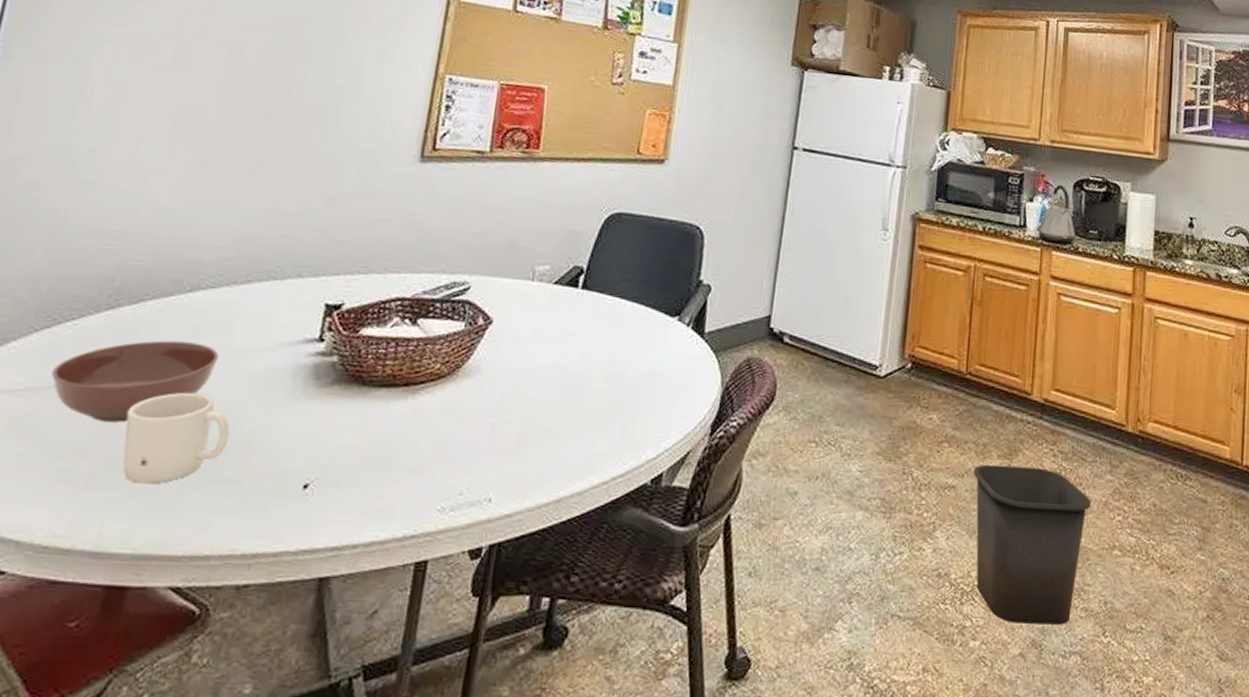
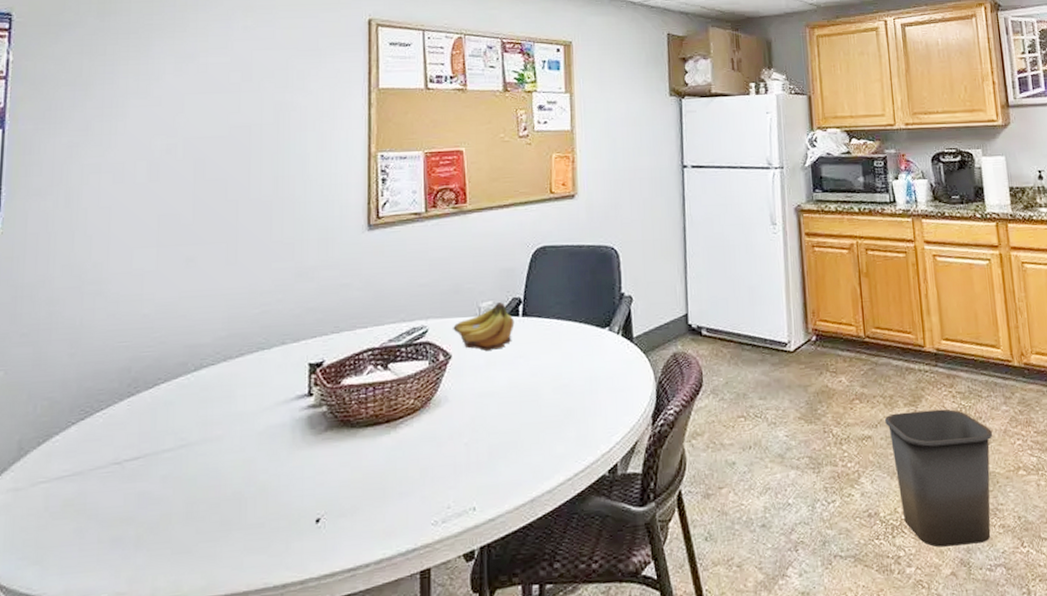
bowl: present [51,340,220,423] -> none [92,413,228,492]
mug: present [122,392,230,484] -> none [159,455,248,540]
fruit: none [499,269,572,322] -> present [453,302,515,351]
kettle: present [1038,185,1076,246] -> none [906,161,941,214]

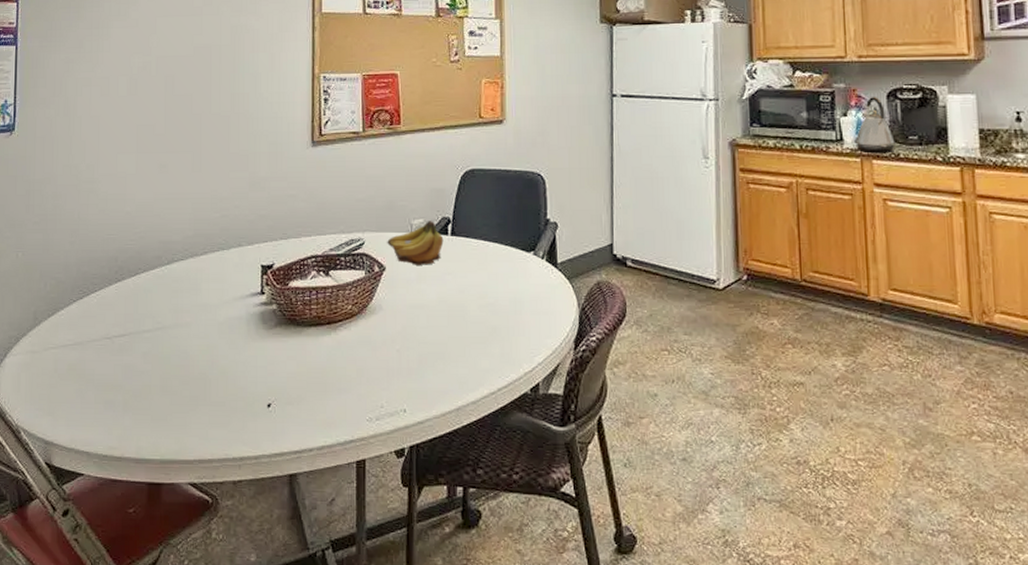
waste bin: present [885,409,993,548] -> none [820,362,944,506]
kettle: none [906,161,941,214] -> present [855,97,895,154]

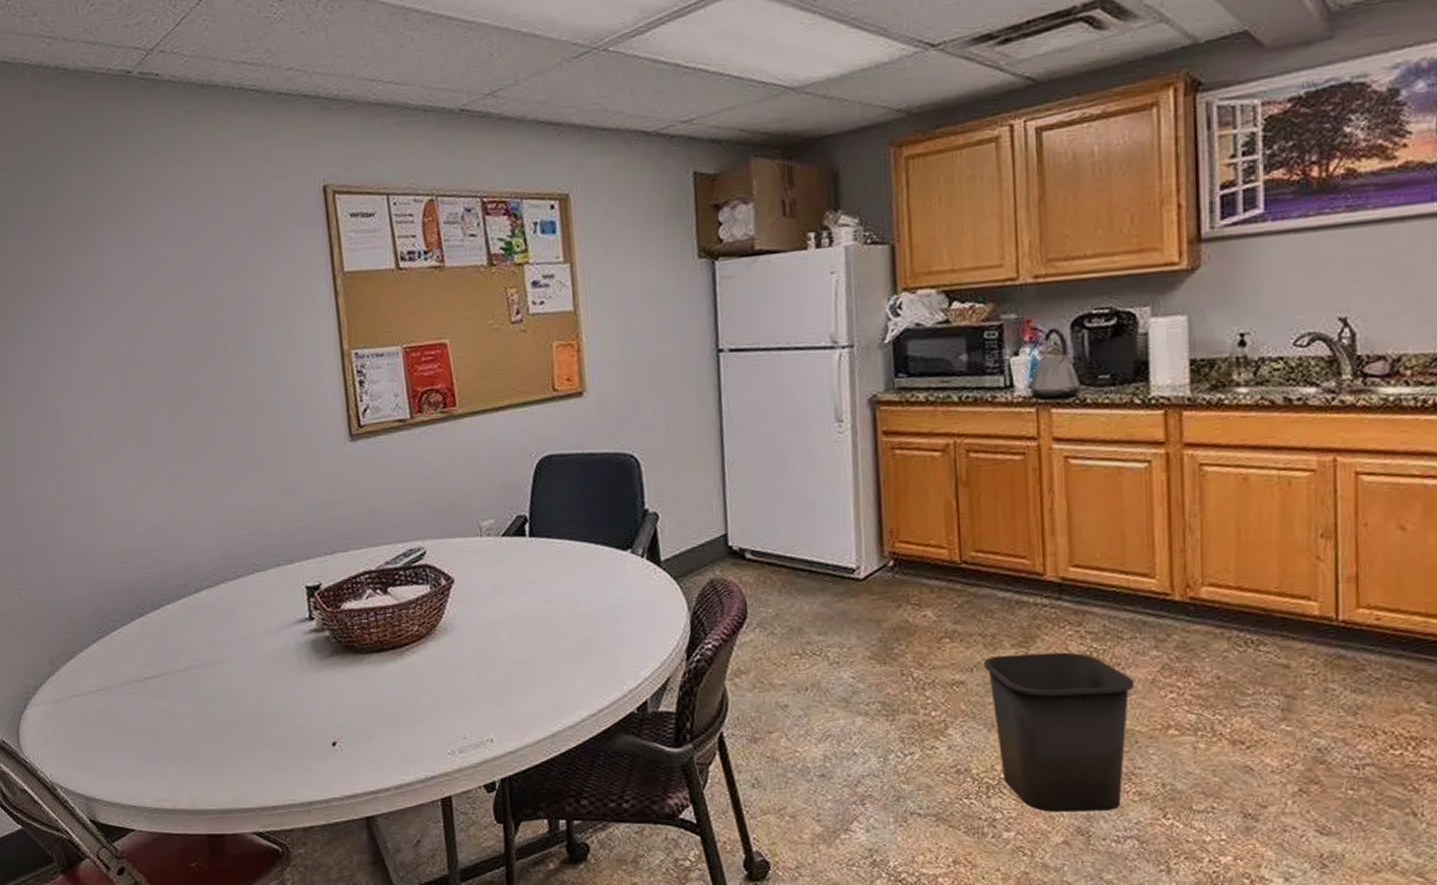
fruit: present [387,221,444,265] -> none [453,521,521,575]
waste bin: none [820,362,944,506] -> present [984,652,1135,812]

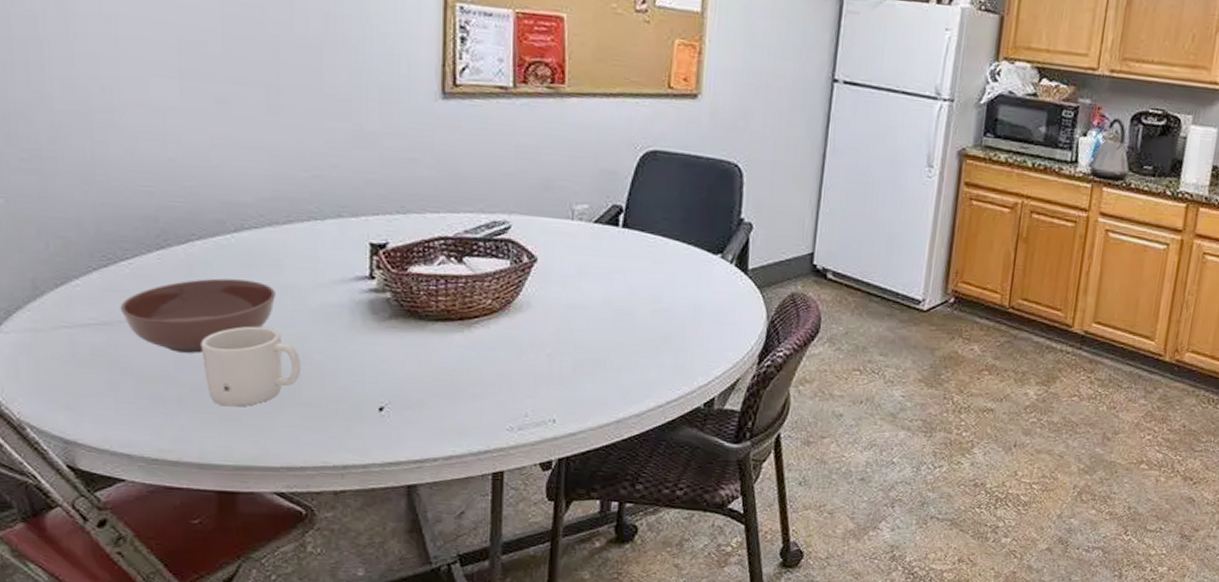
bowl: none [115,635,235,708] -> present [120,278,277,353]
mug: none [180,676,263,754] -> present [200,326,302,407]
waste bin: present [984,652,1135,812] -> none [1010,390,1124,526]

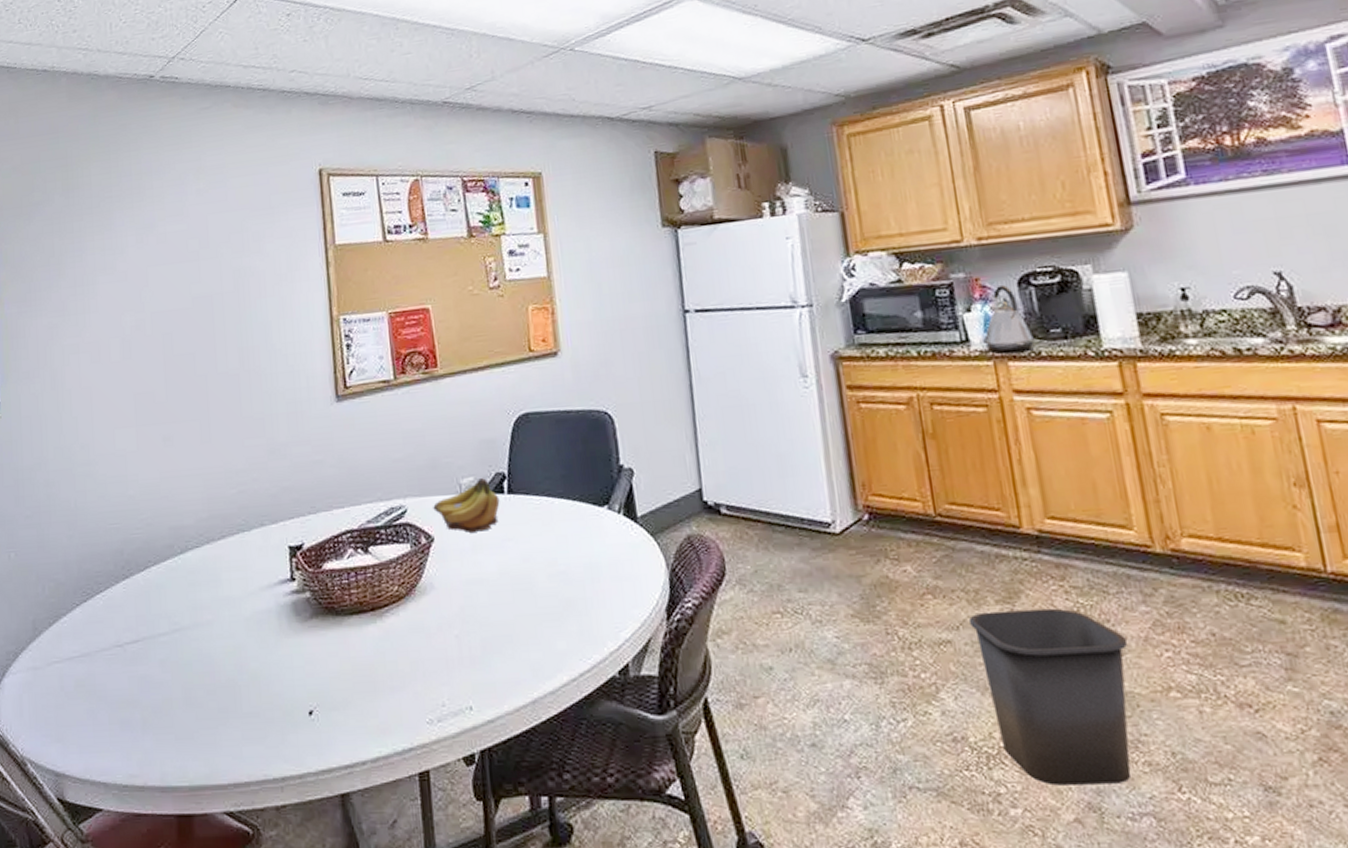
bowl: present [120,278,277,353] -> none [96,597,217,675]
mug: present [200,326,302,407] -> none [158,640,240,725]
fruit: none [540,208,613,260] -> present [433,478,500,533]
waste bin: none [1010,390,1124,526] -> present [969,608,1131,786]

